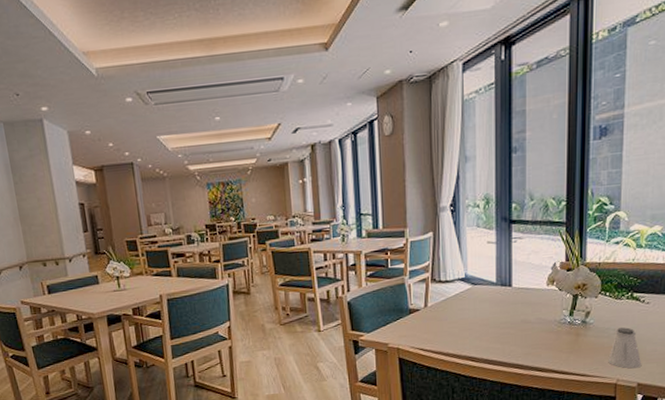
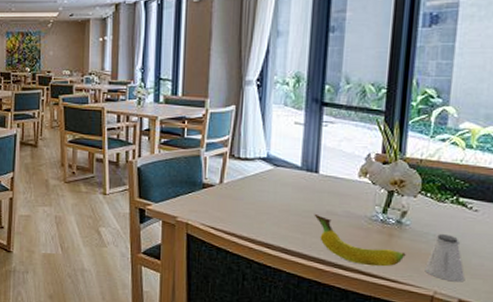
fruit: none [510,324,591,365] -> present [314,213,406,267]

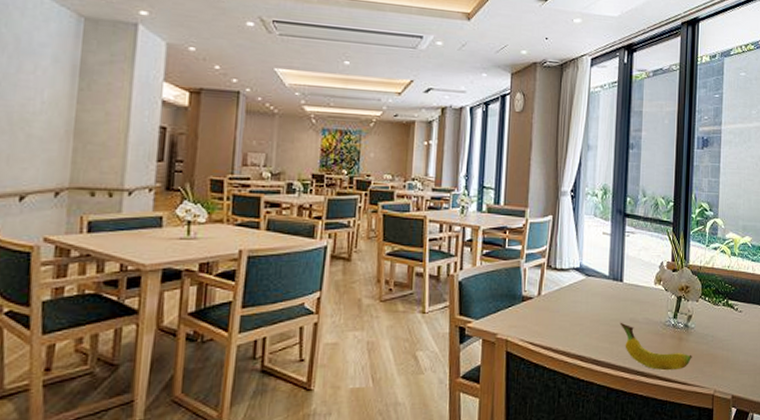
saltshaker: present [425,234,465,282] -> none [707,335,736,379]

